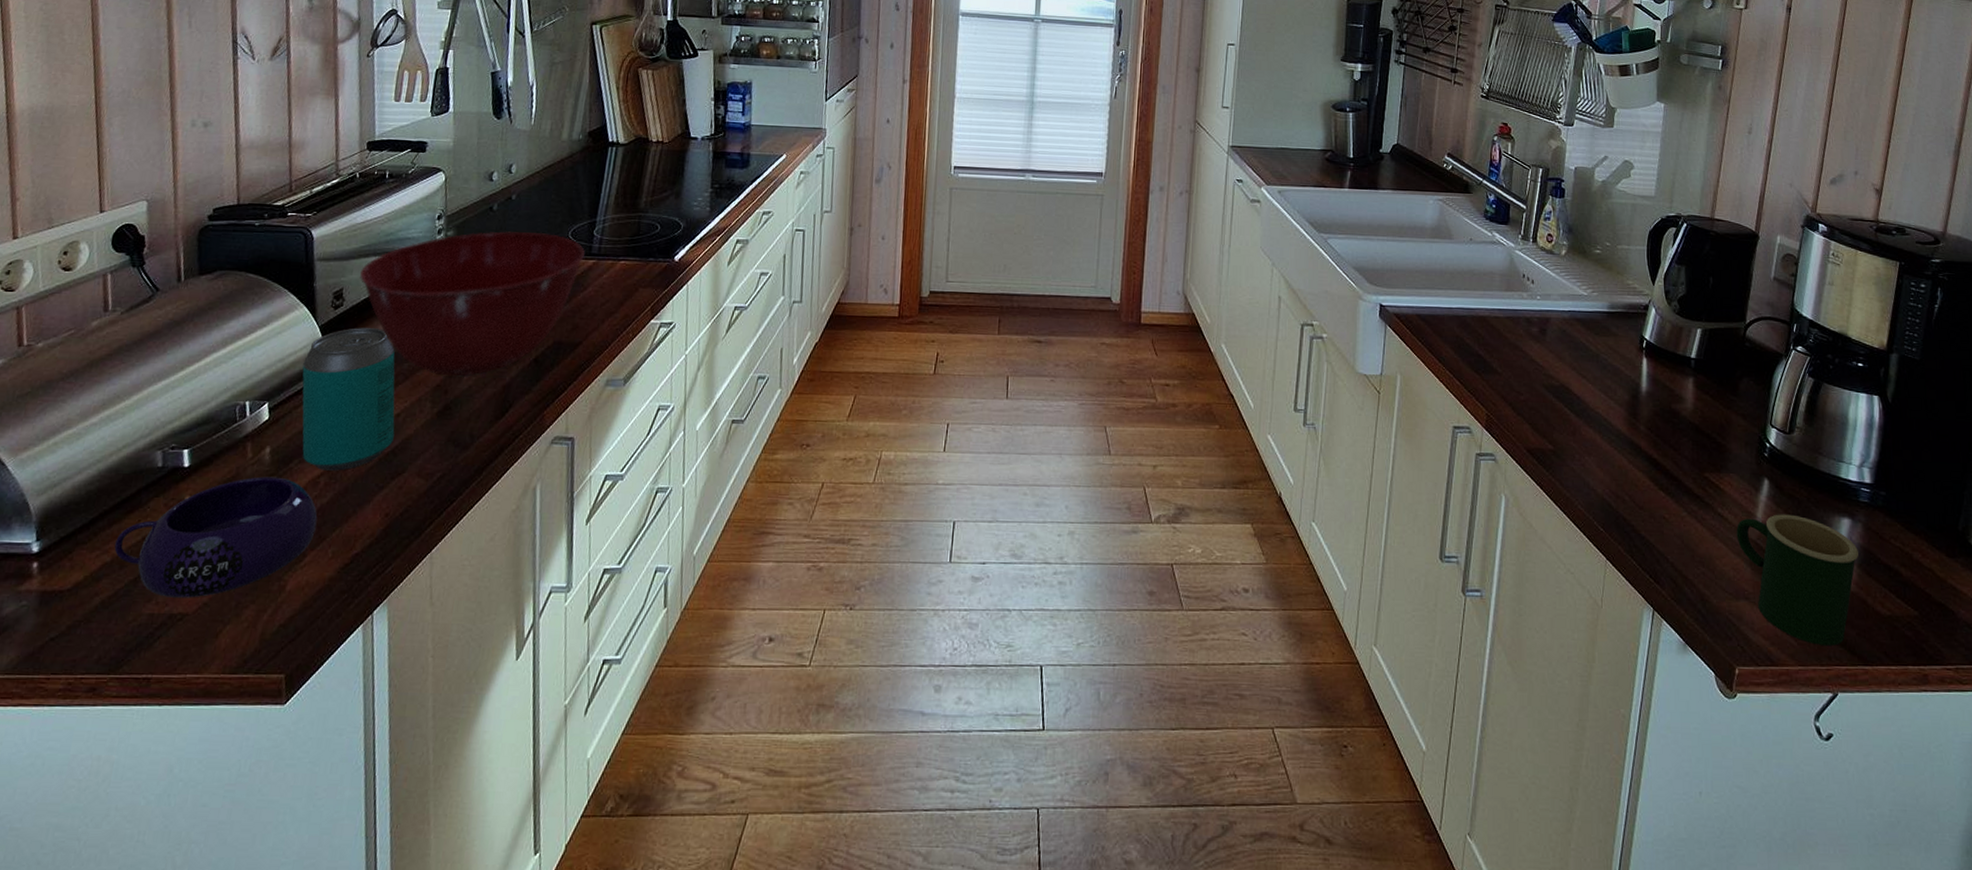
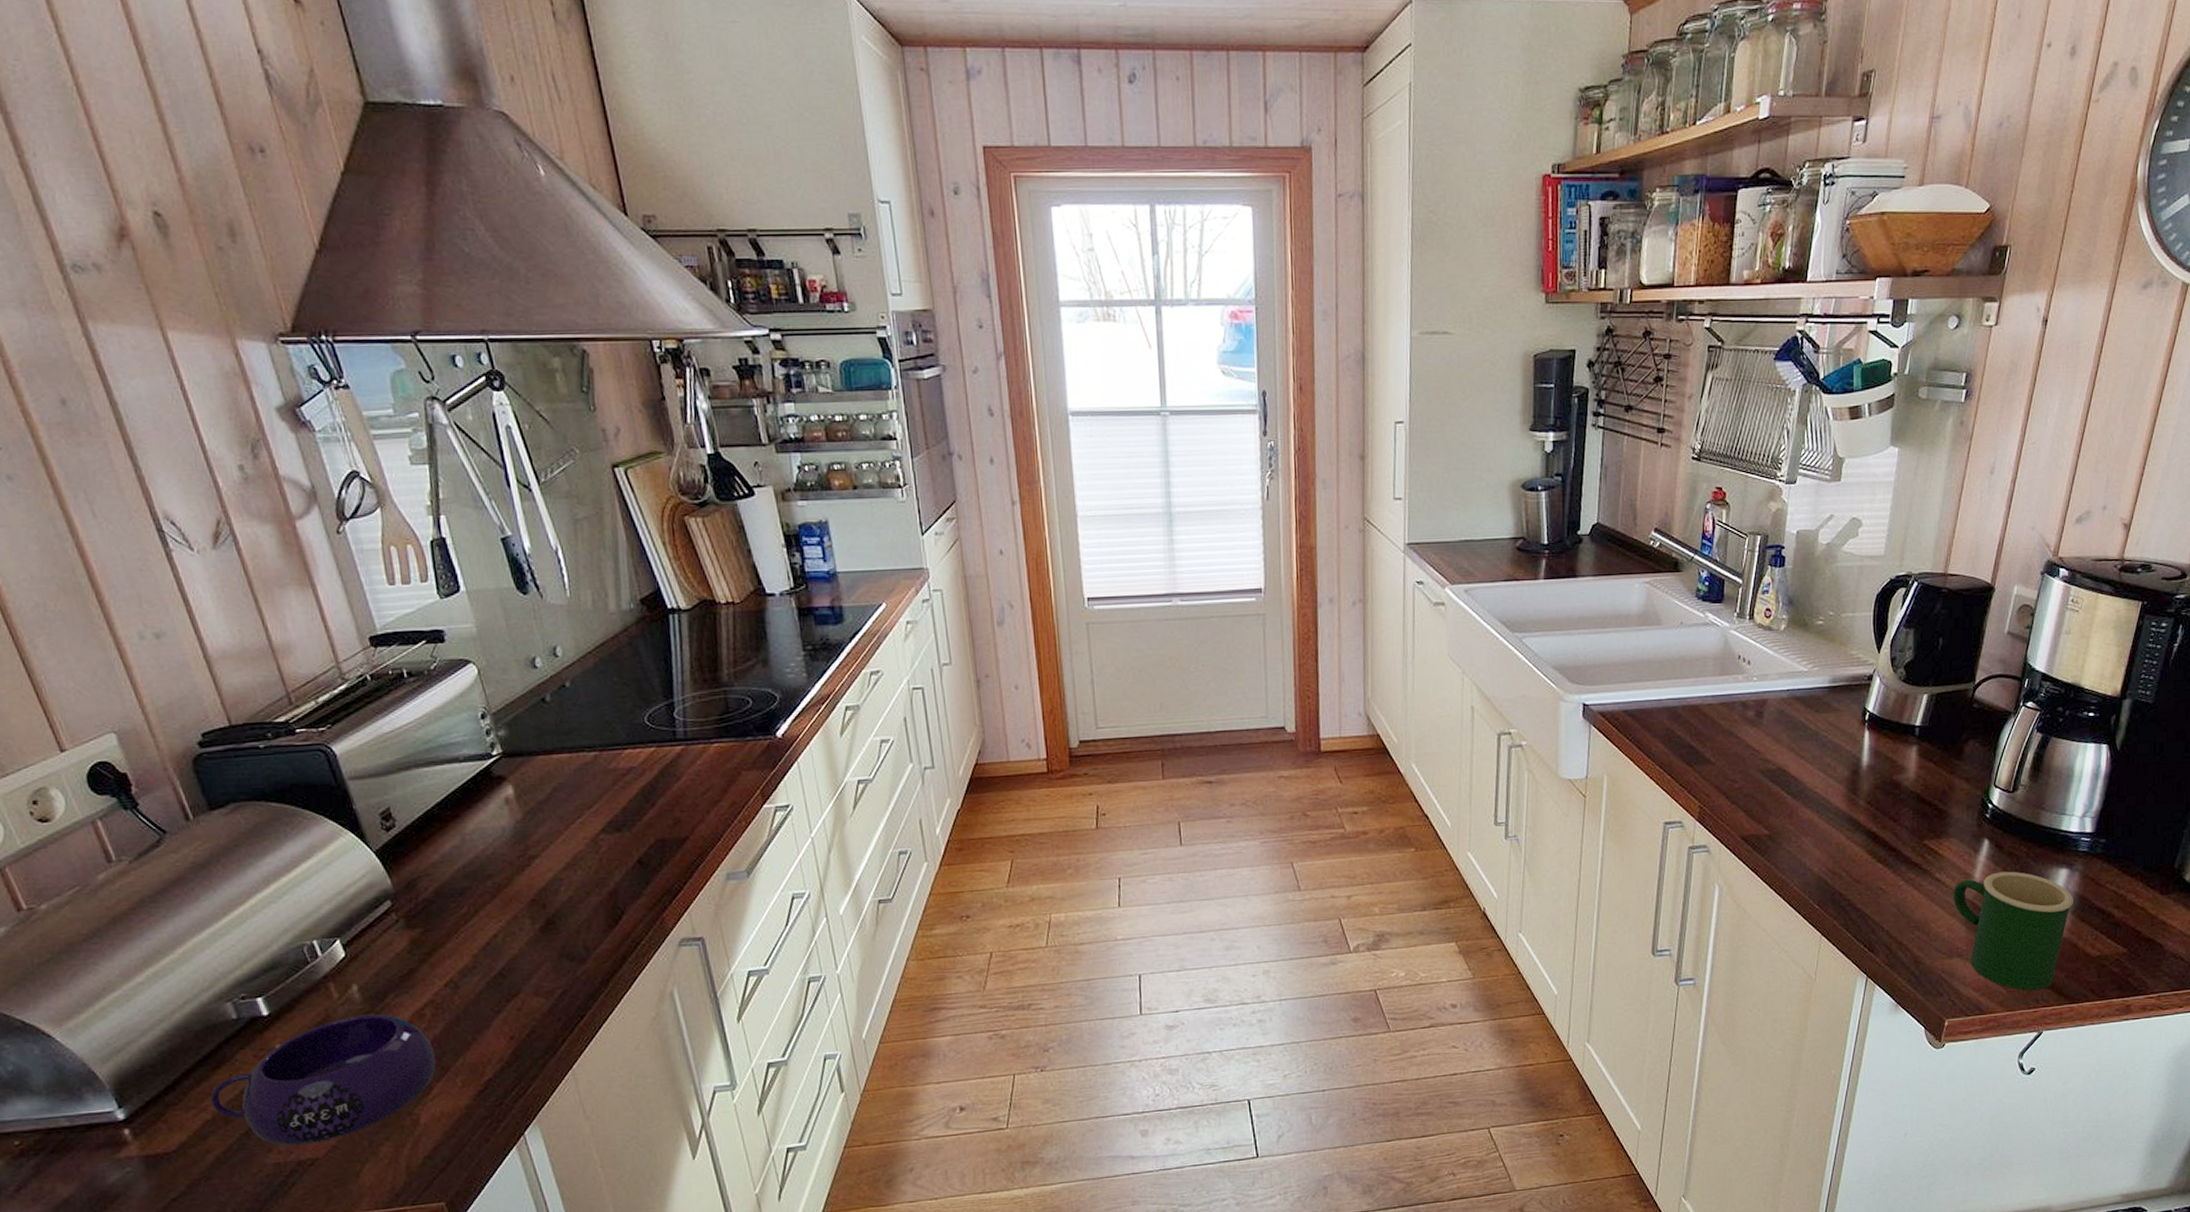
beverage can: present [302,327,395,471] -> none [367,847,498,1002]
mixing bowl: present [359,231,585,377] -> none [404,721,669,890]

